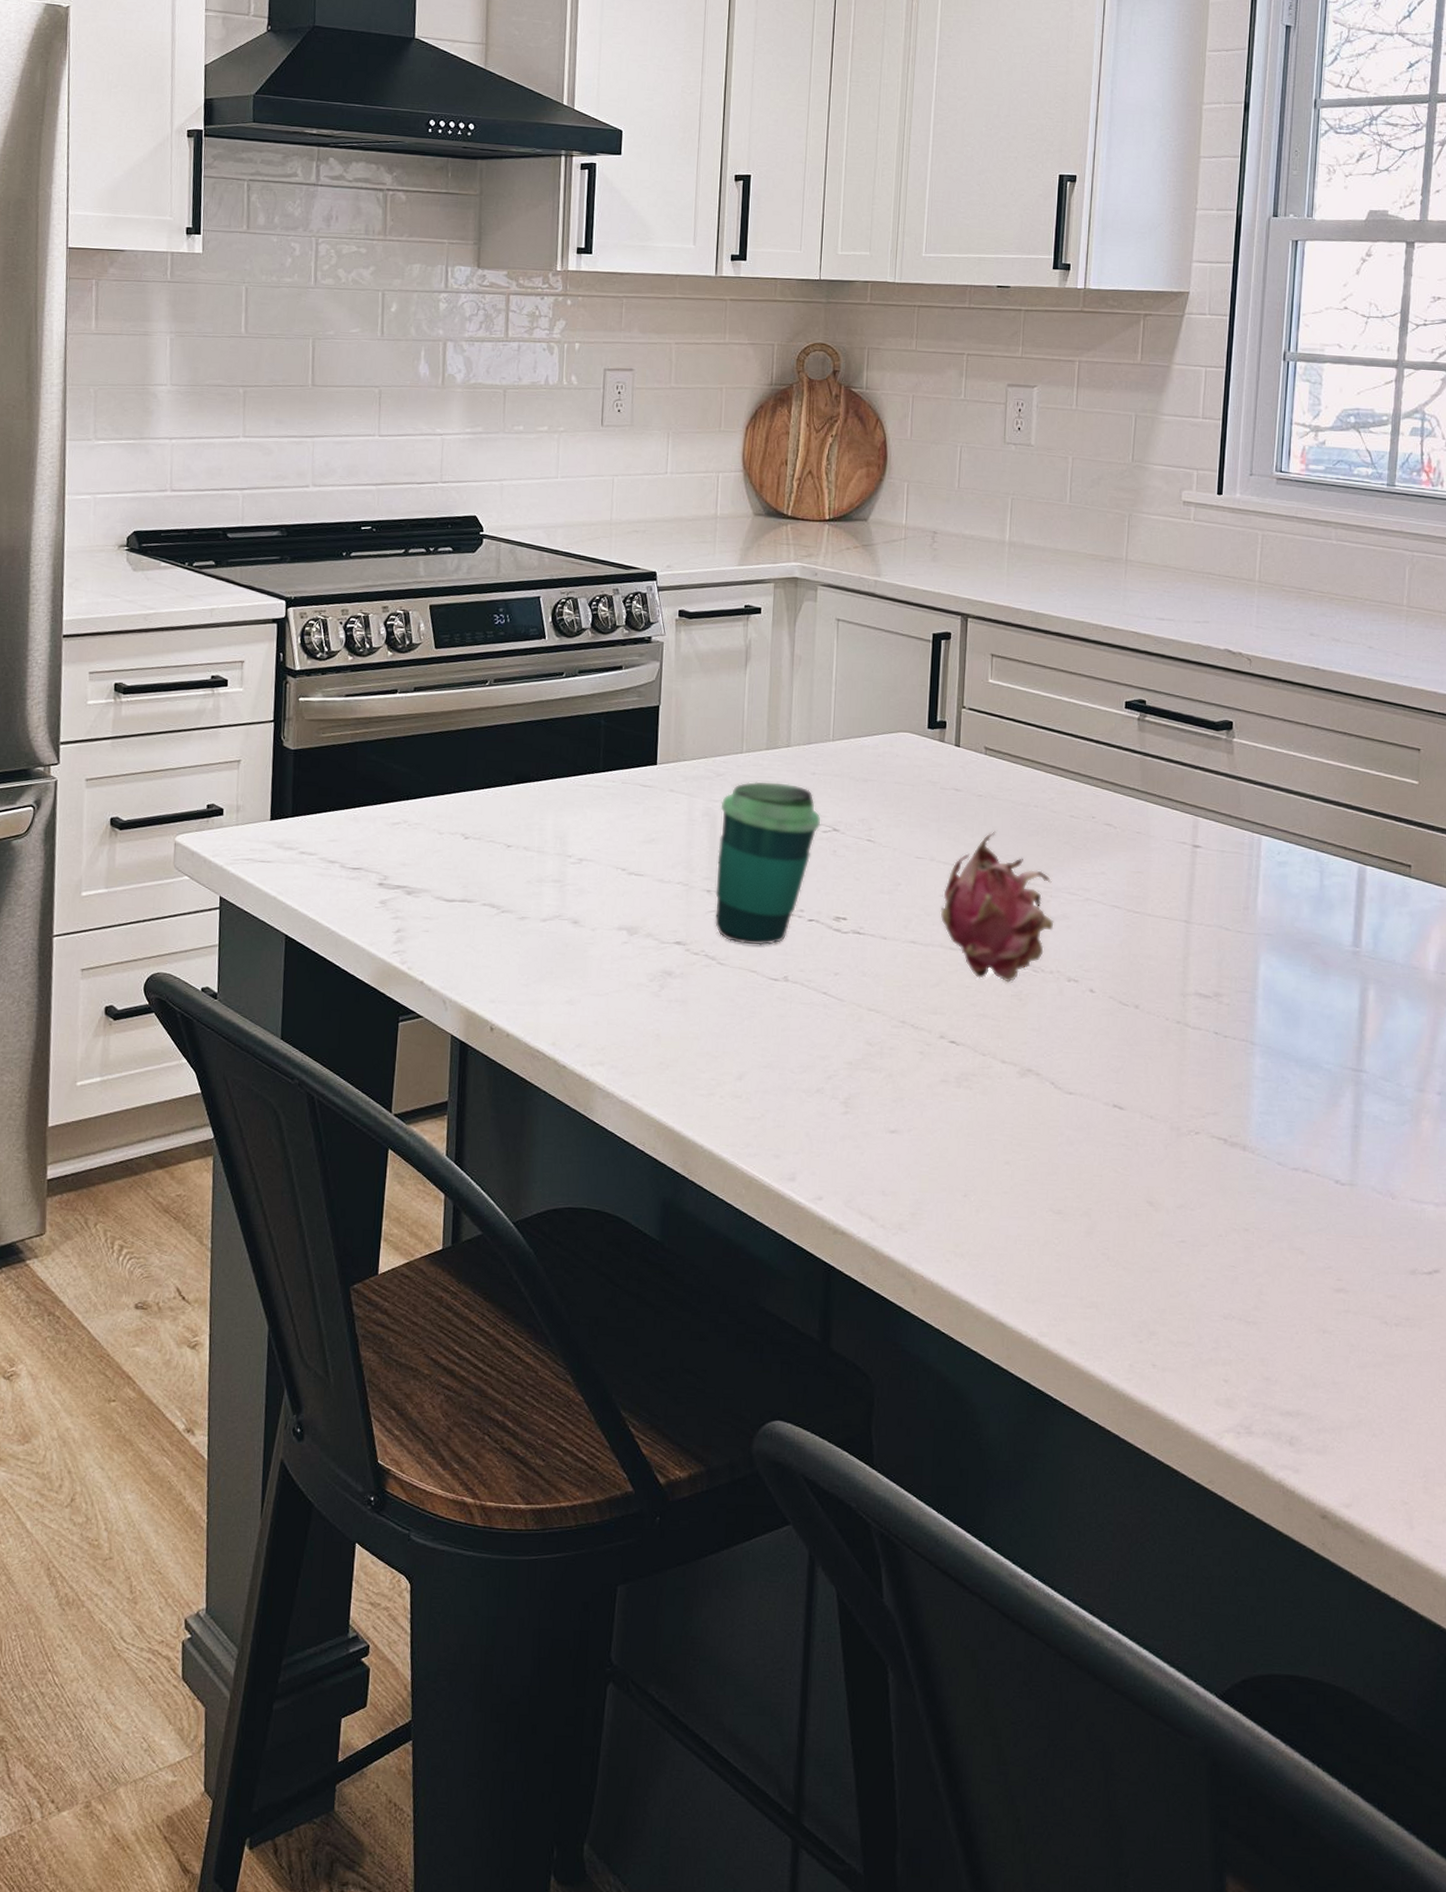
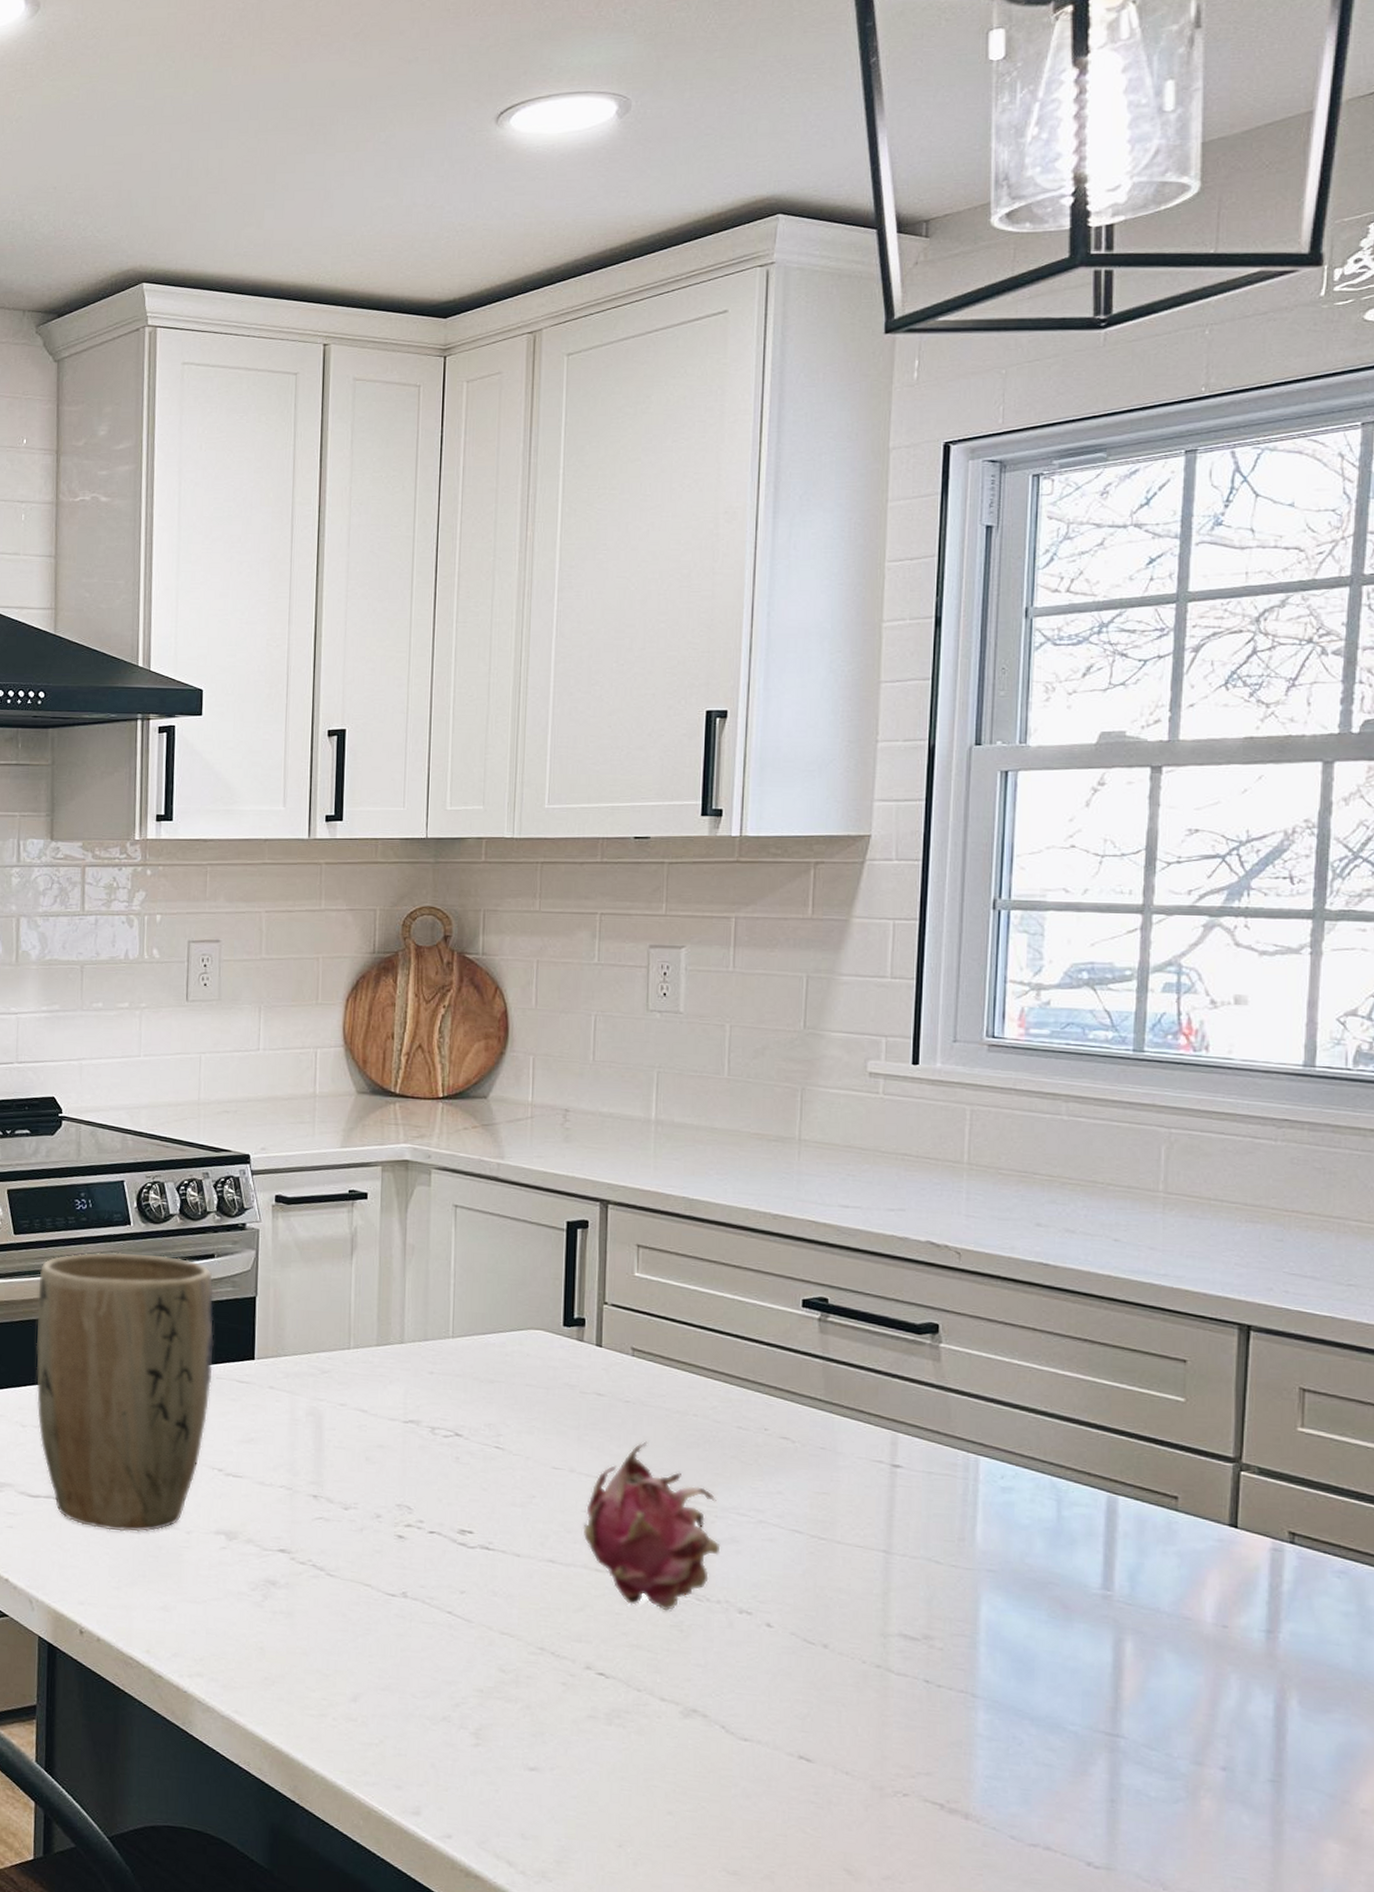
plant pot: none [453,665,621,931] -> present [36,1252,214,1532]
cup: present [715,781,821,945] -> none [323,1380,441,1557]

